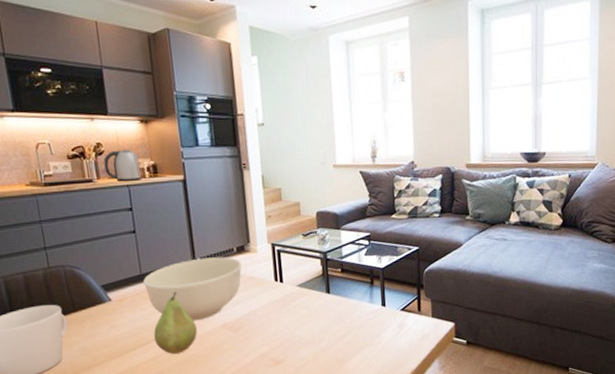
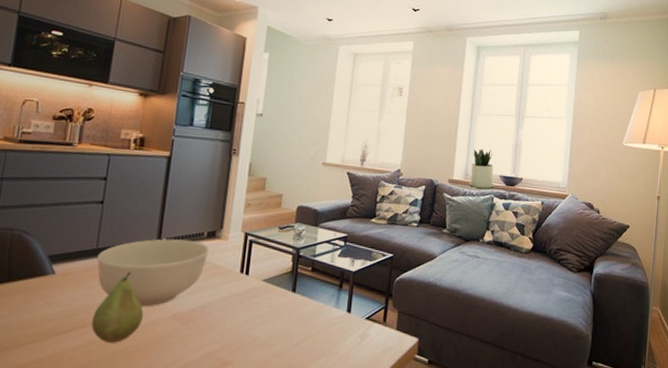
kettle: present [103,149,141,183] -> none [89,118,129,152]
planter: none [487,126,516,170] -> present [468,148,495,189]

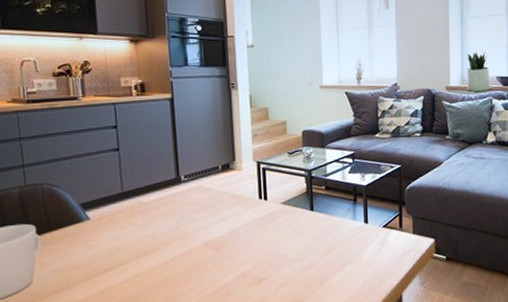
fruit: present [91,271,144,343] -> none [132,209,179,274]
bowl: present [97,239,210,307] -> none [125,174,227,240]

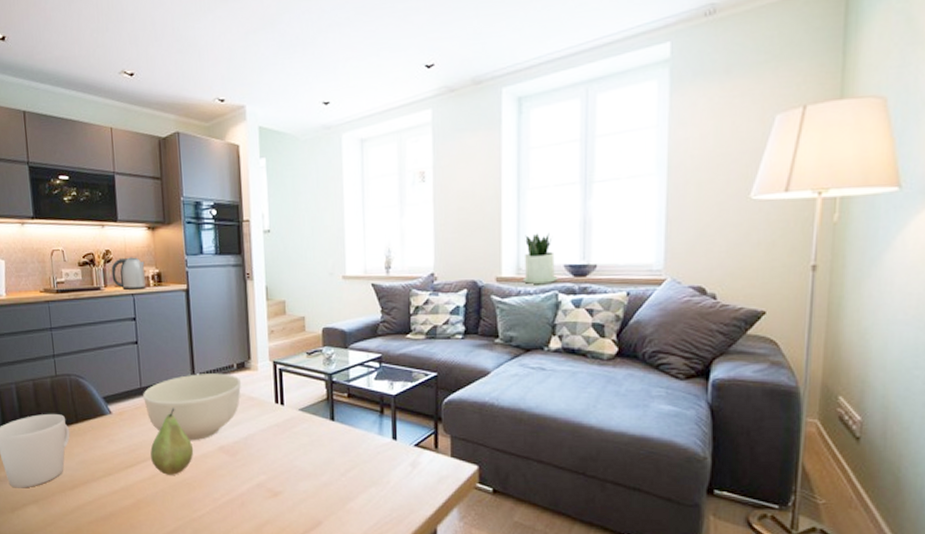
kettle: none [90,68,128,100] -> present [111,257,146,291]
bowl: none [125,174,227,240] -> present [143,373,242,441]
fruit: none [132,209,179,274] -> present [150,408,194,475]

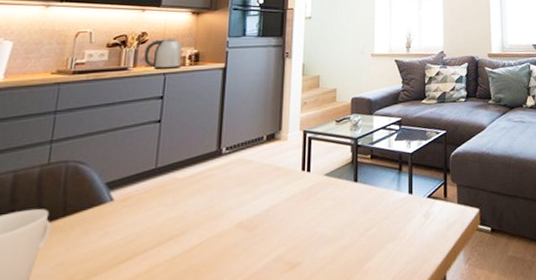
bowl: present [143,373,242,441] -> none [157,146,270,221]
fruit: present [150,408,194,475] -> none [153,186,208,264]
planter: present [522,232,558,285] -> none [506,22,529,59]

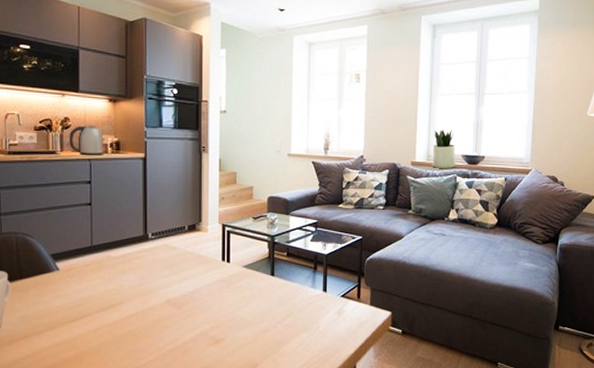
planter: none [506,22,529,59] -> present [431,129,457,169]

